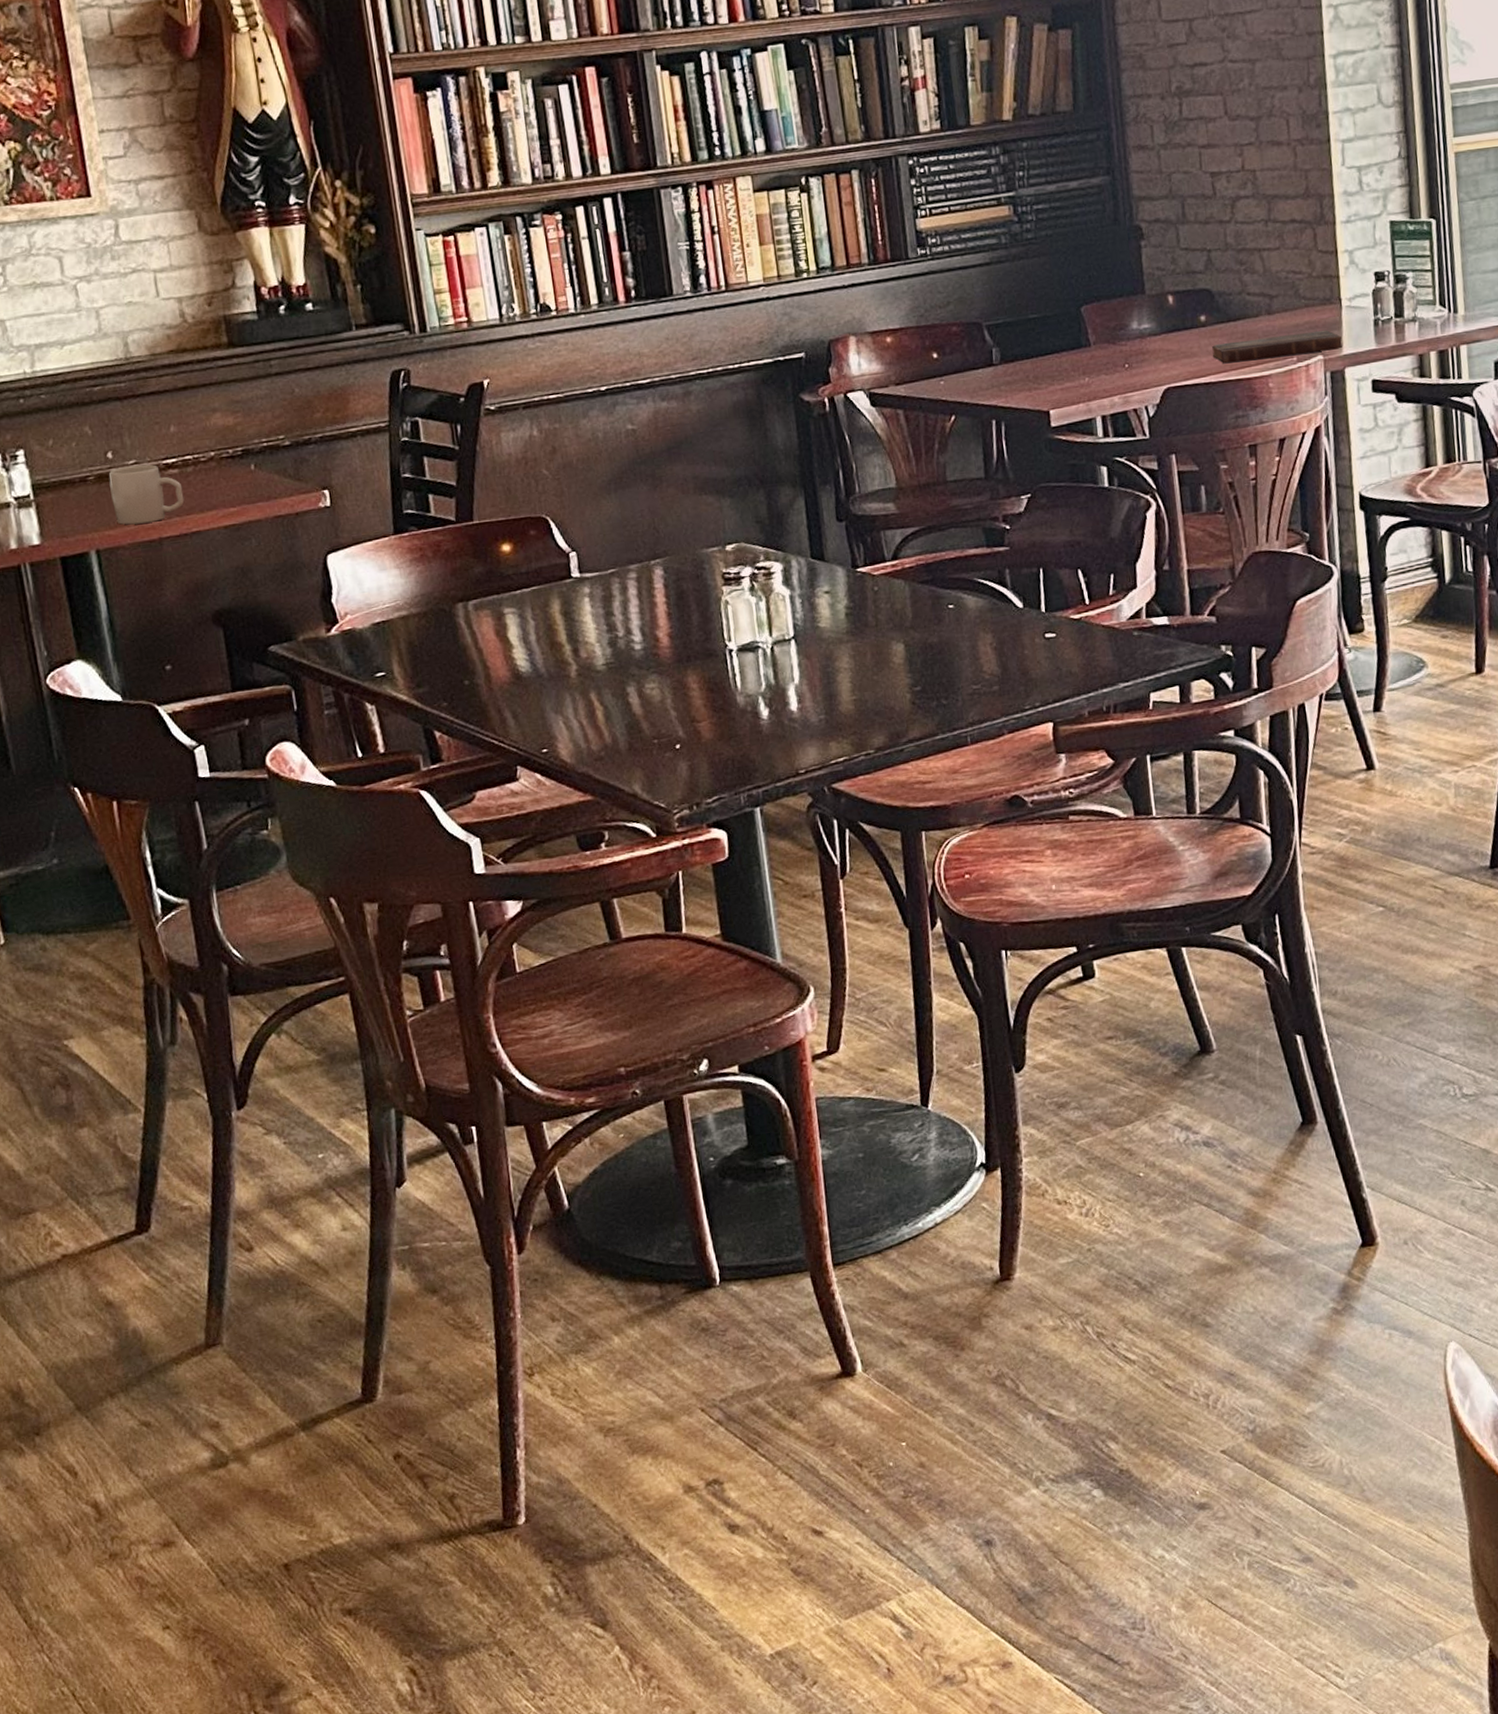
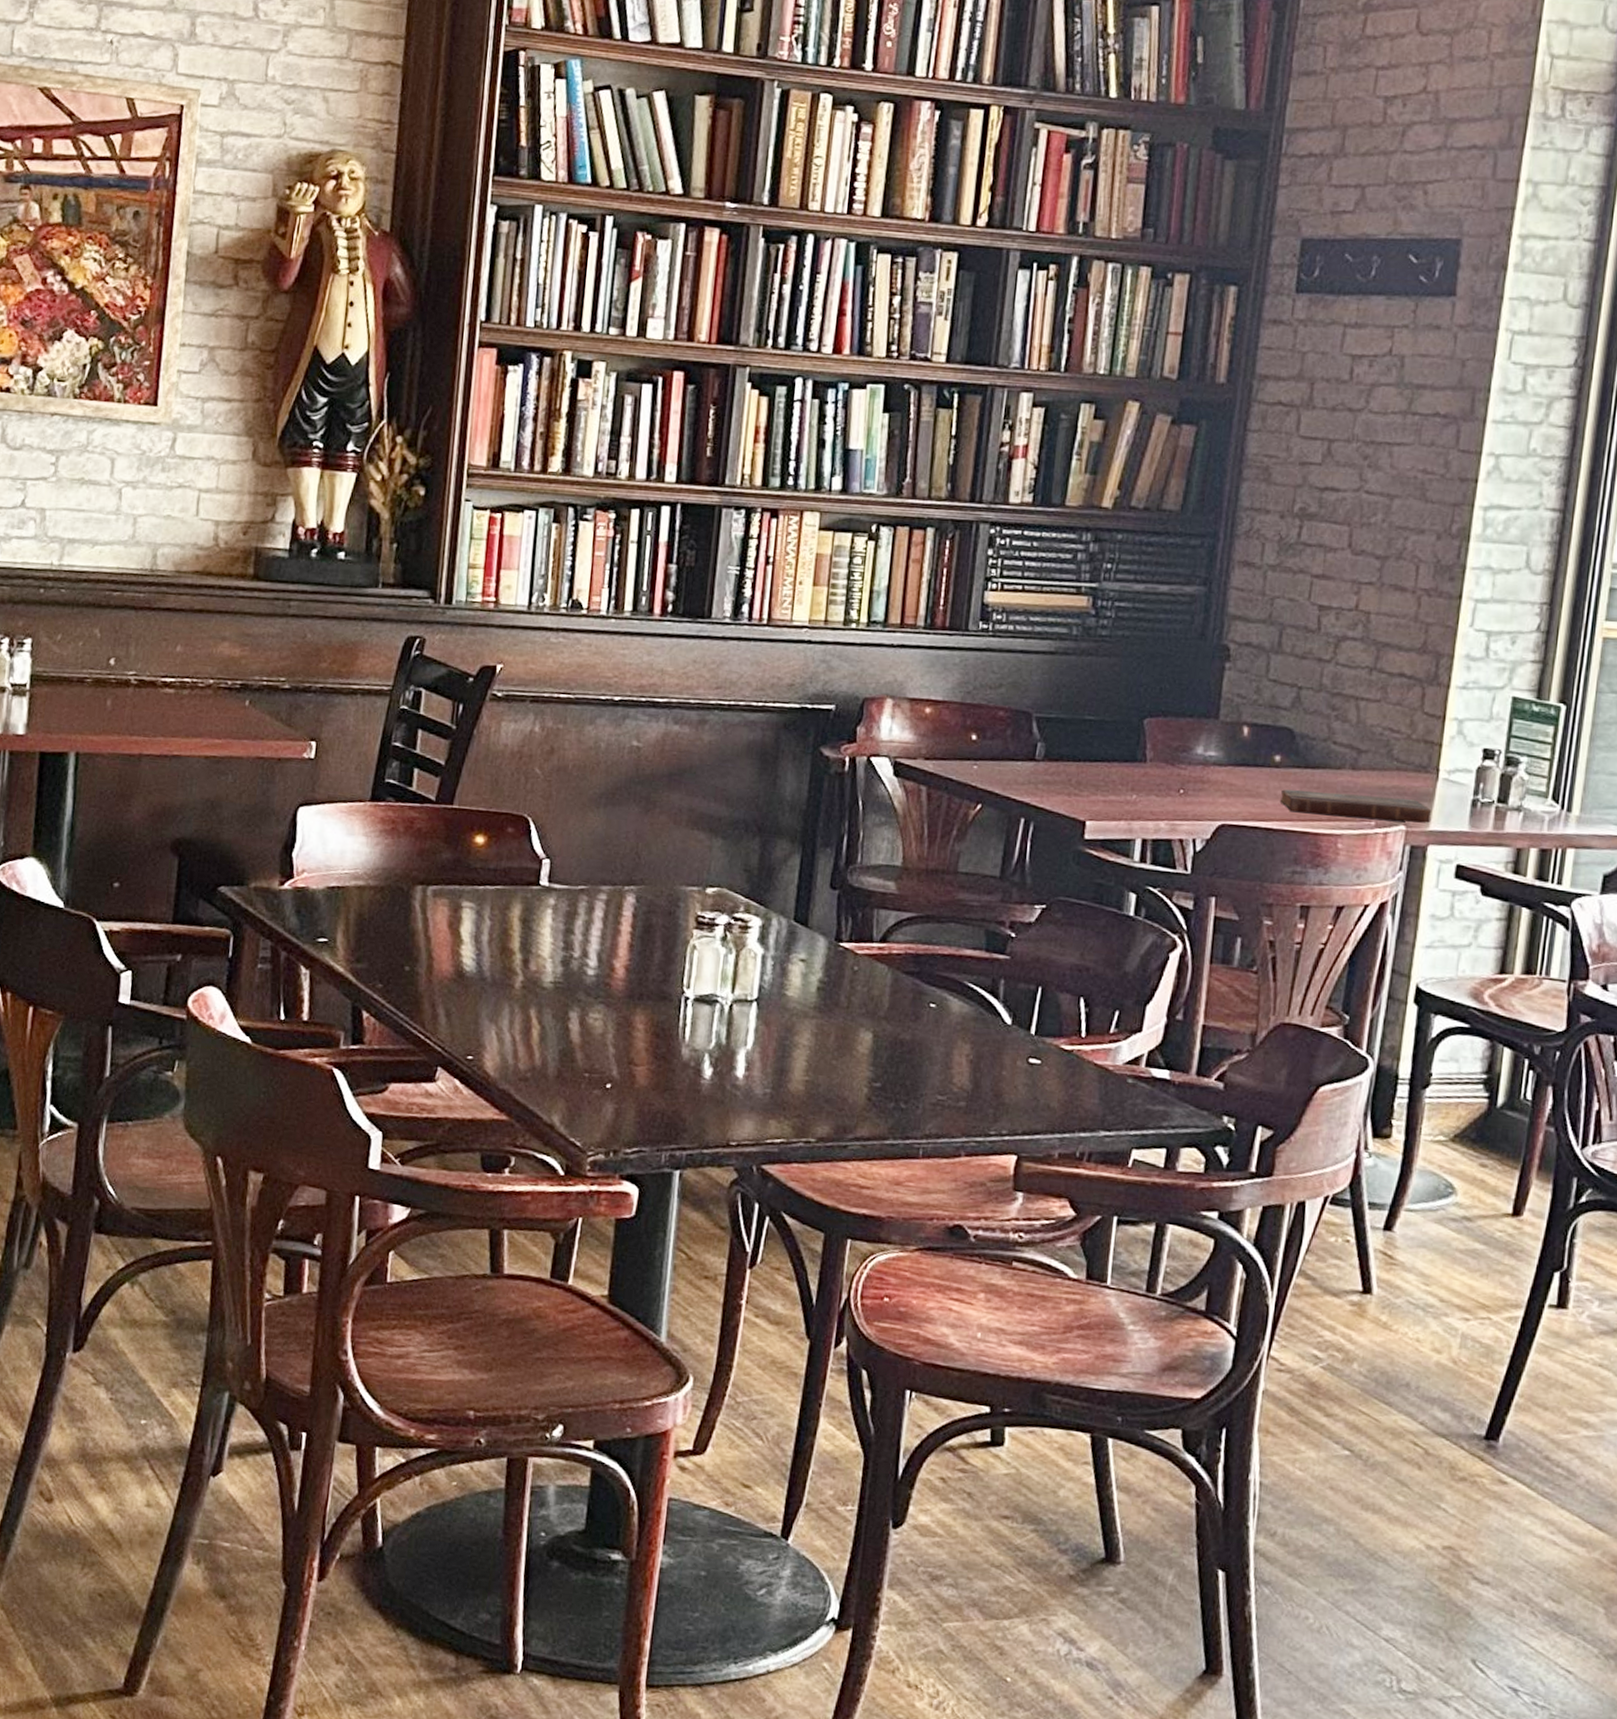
mug: present [108,464,185,525] -> none [102,676,175,737]

